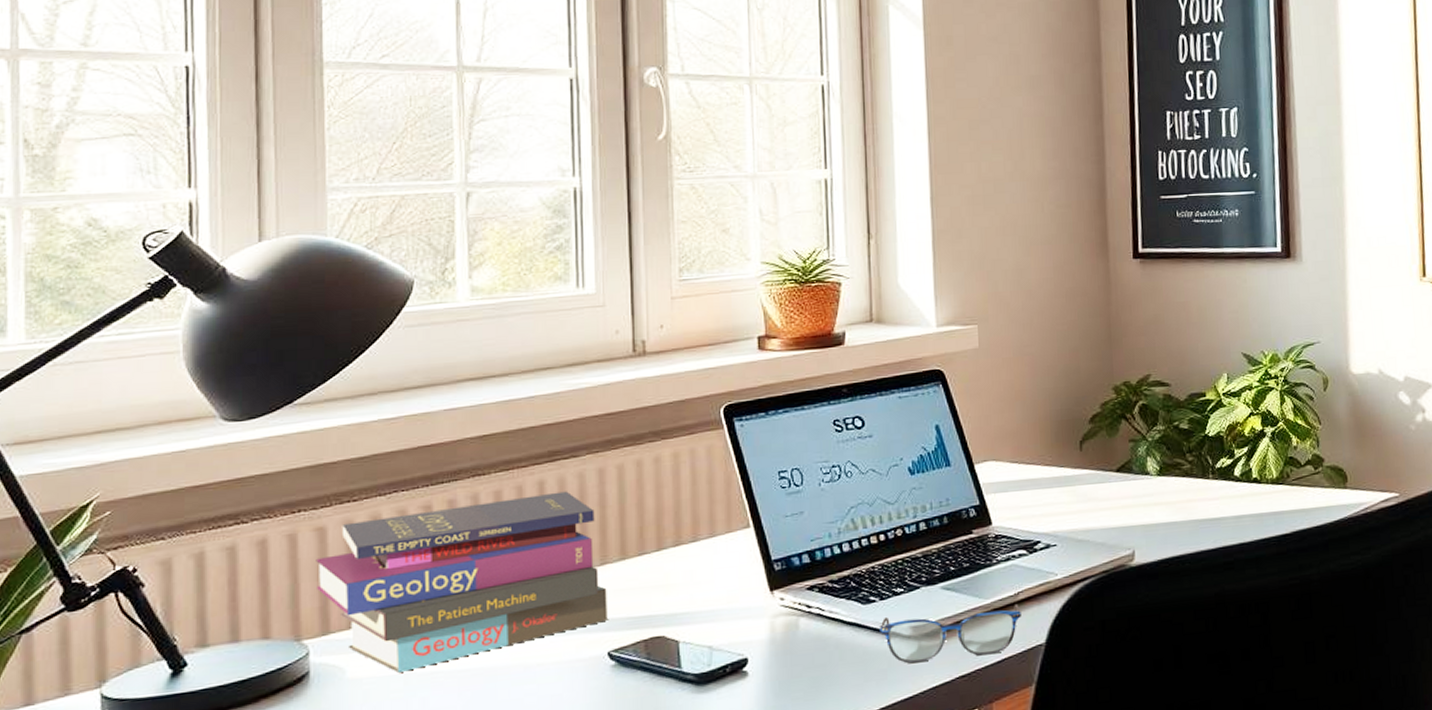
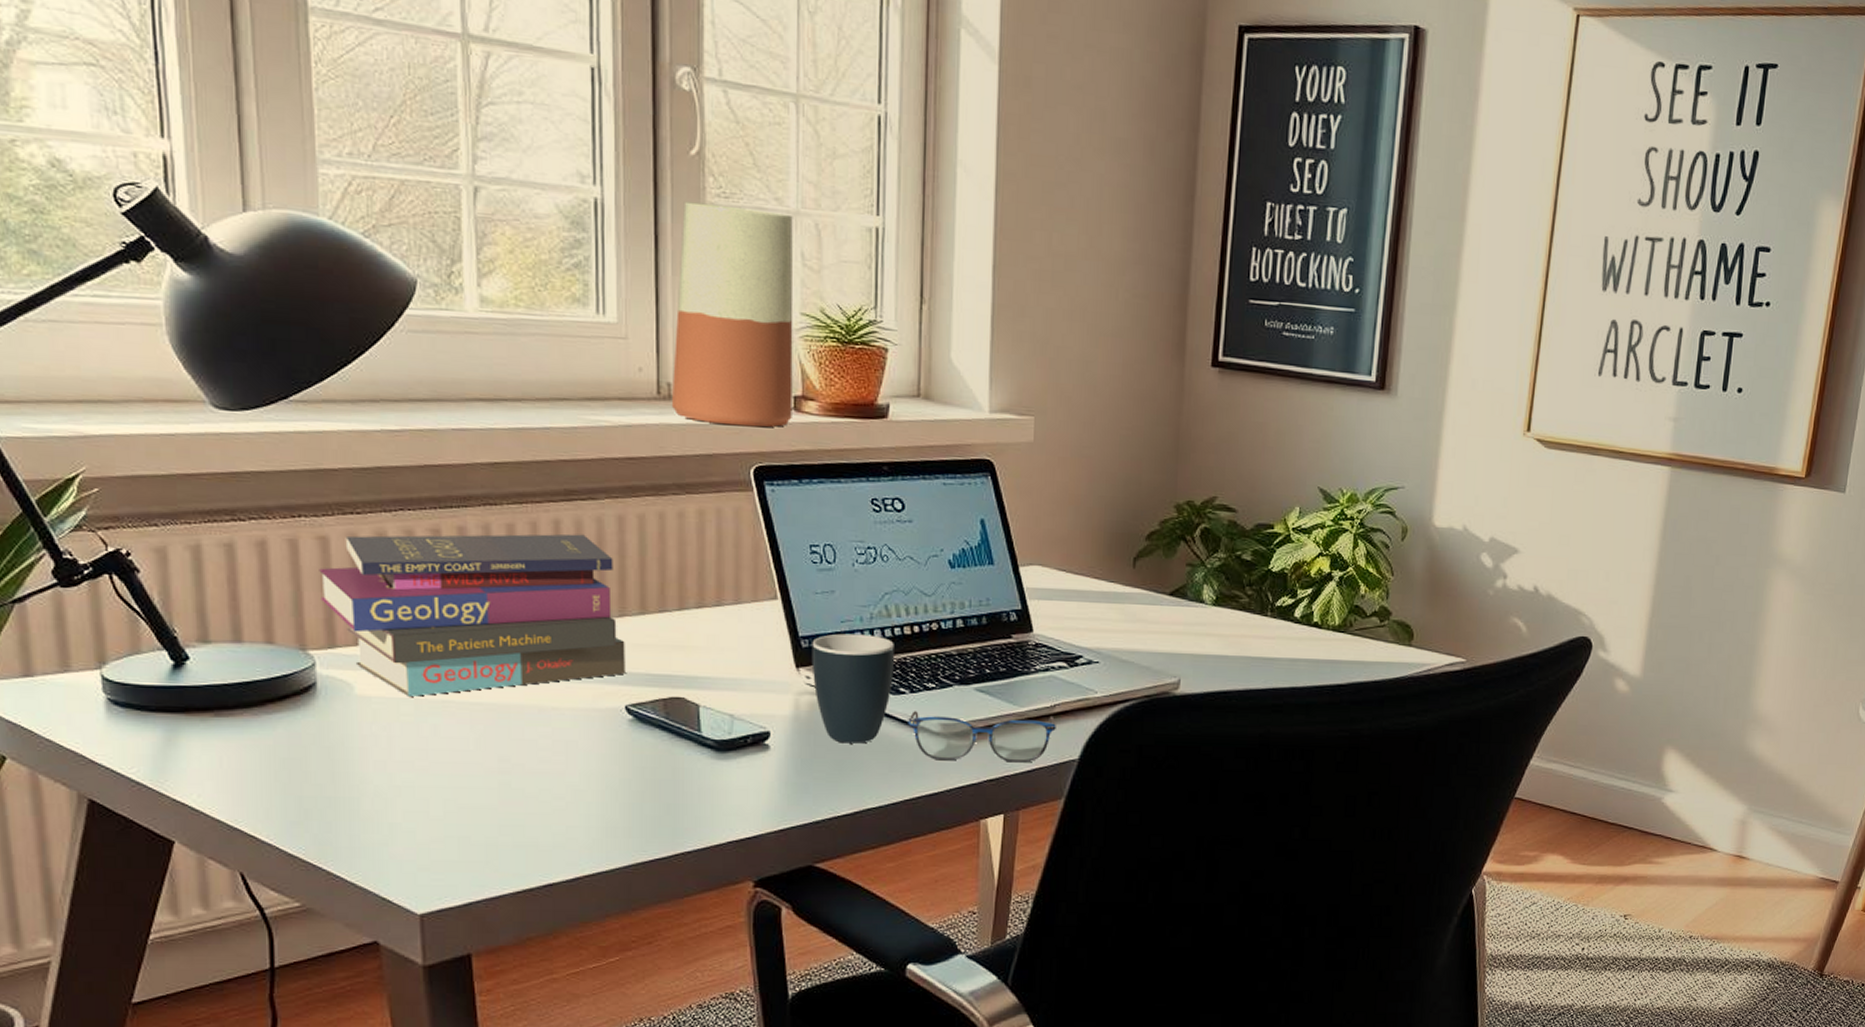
vase: none [646,178,757,372] -> present [671,201,794,428]
mug: none [784,549,863,660] -> present [811,633,894,744]

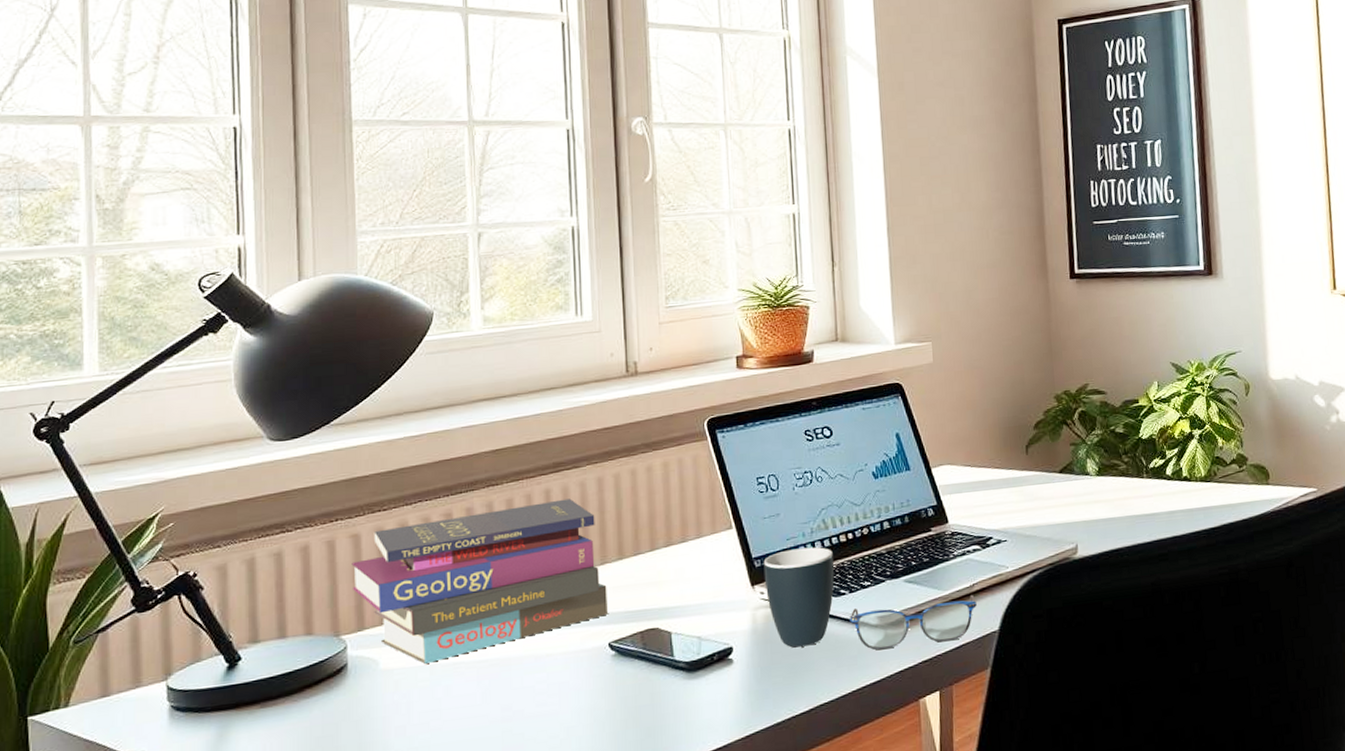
vase: present [671,201,794,428] -> none [637,214,736,390]

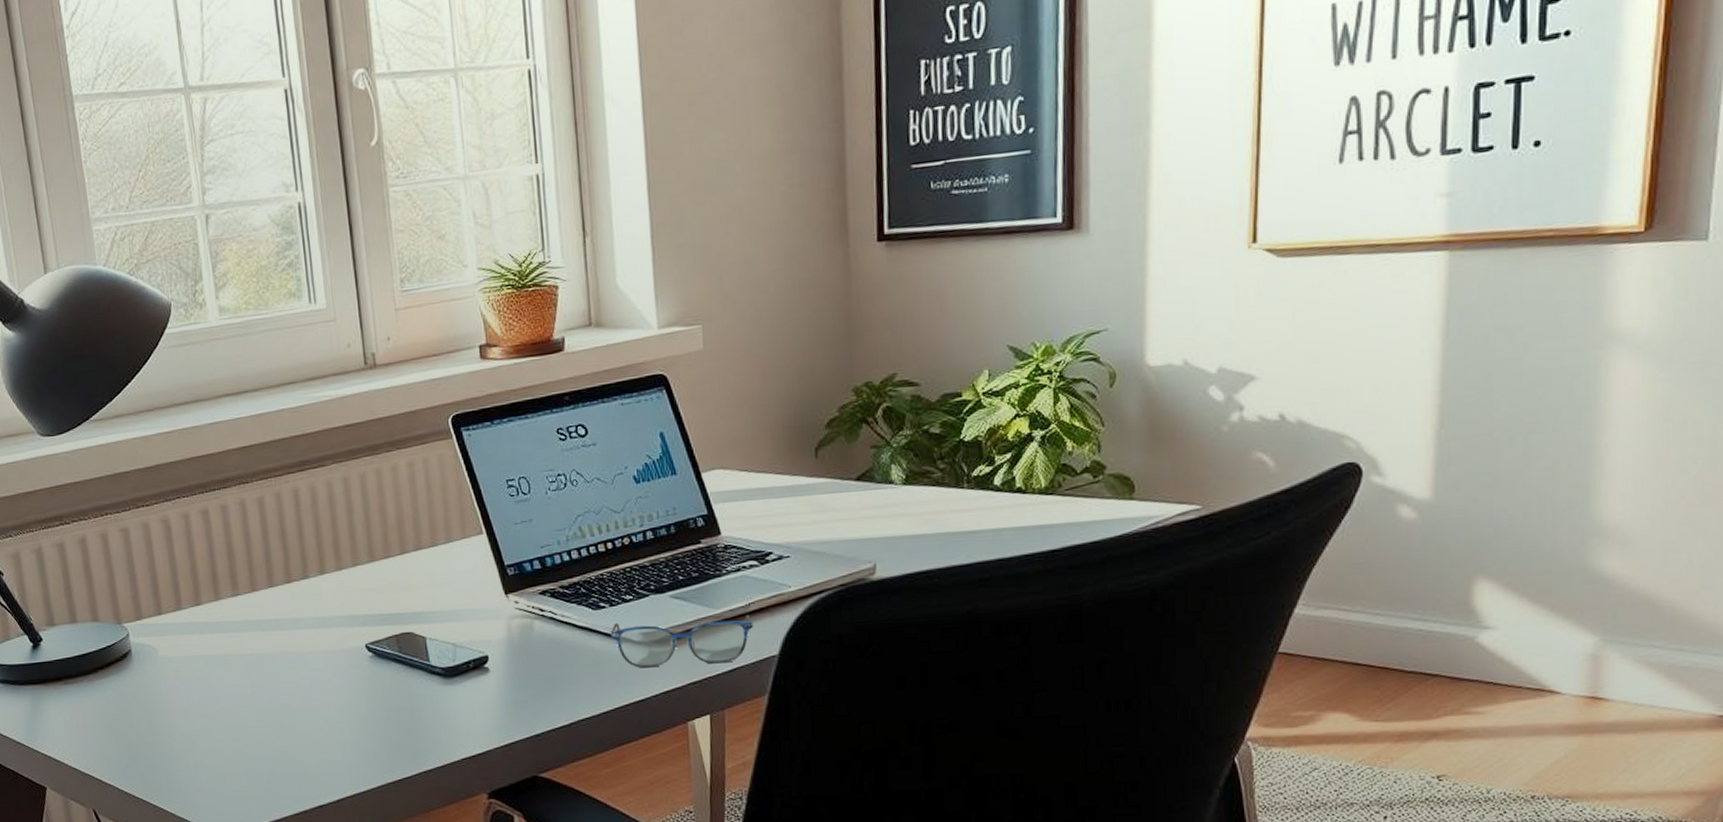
books: present [351,498,608,664] -> none [124,498,363,654]
mug: present [763,547,834,648] -> none [517,556,593,660]

